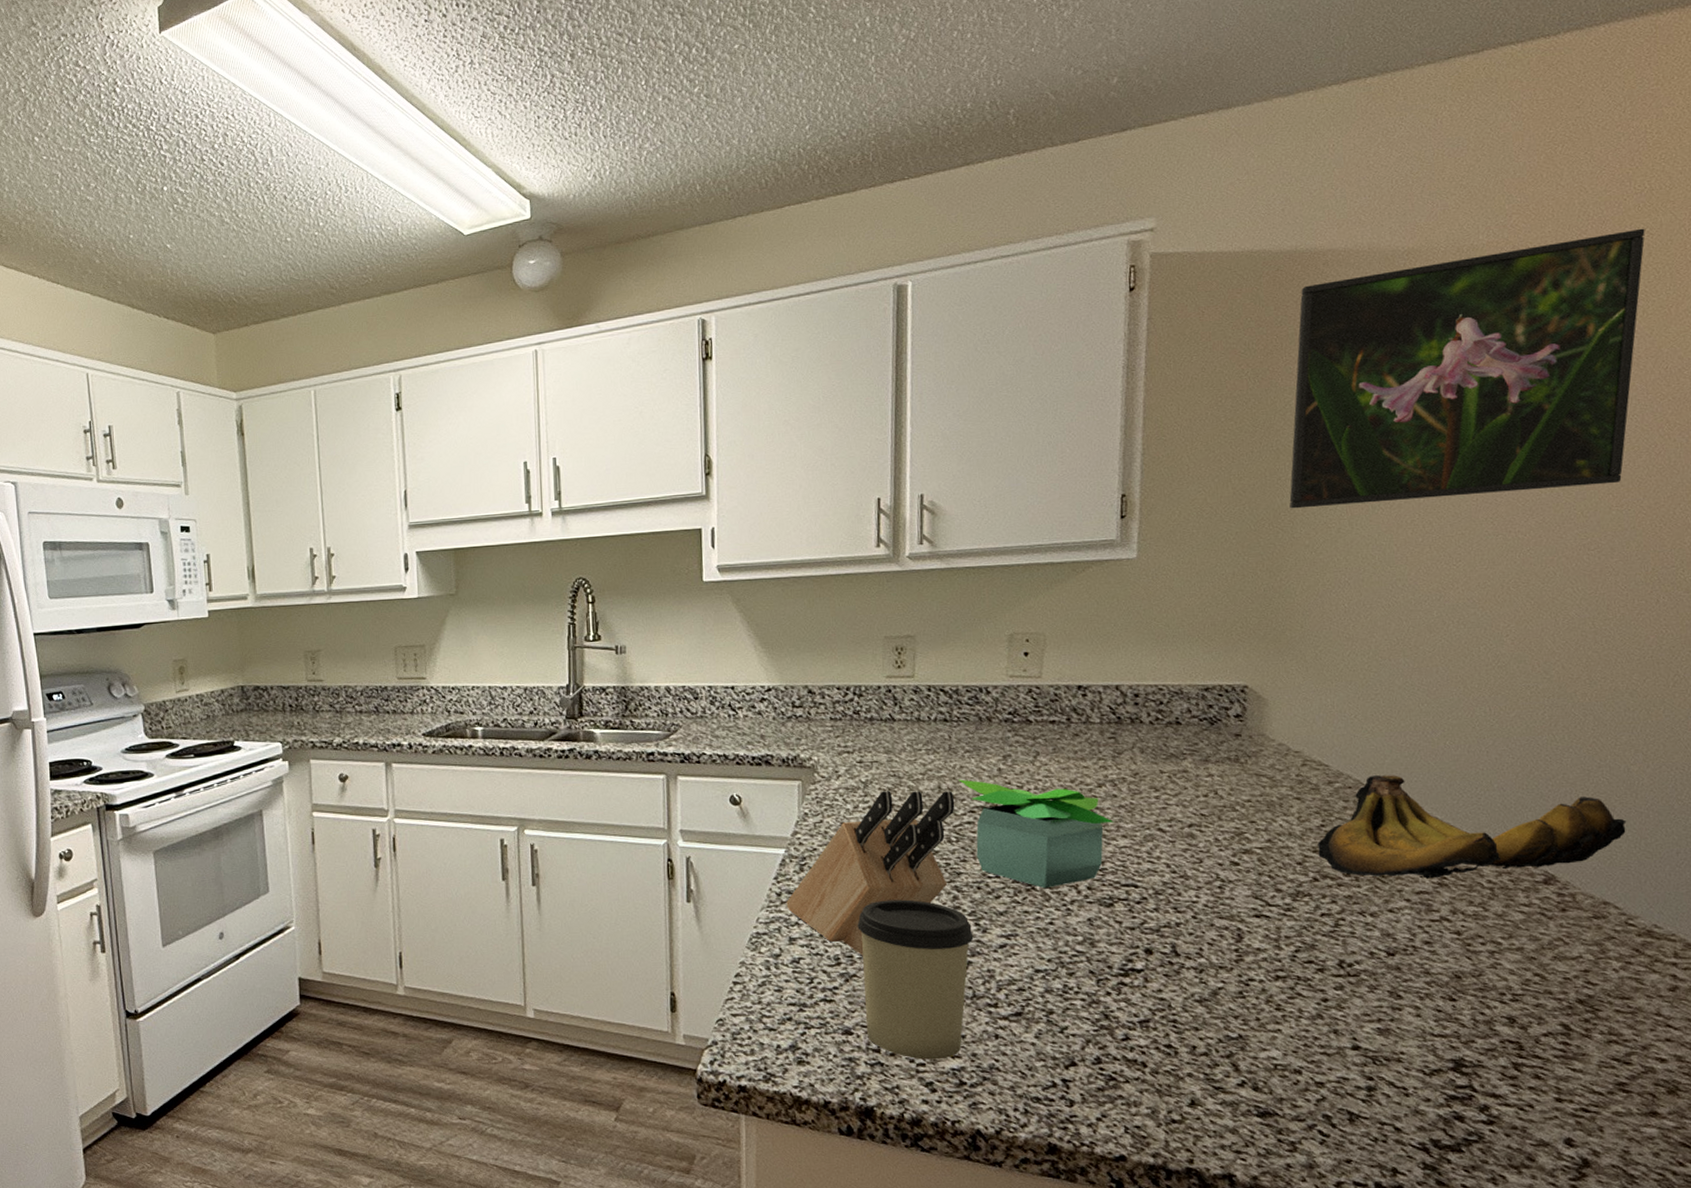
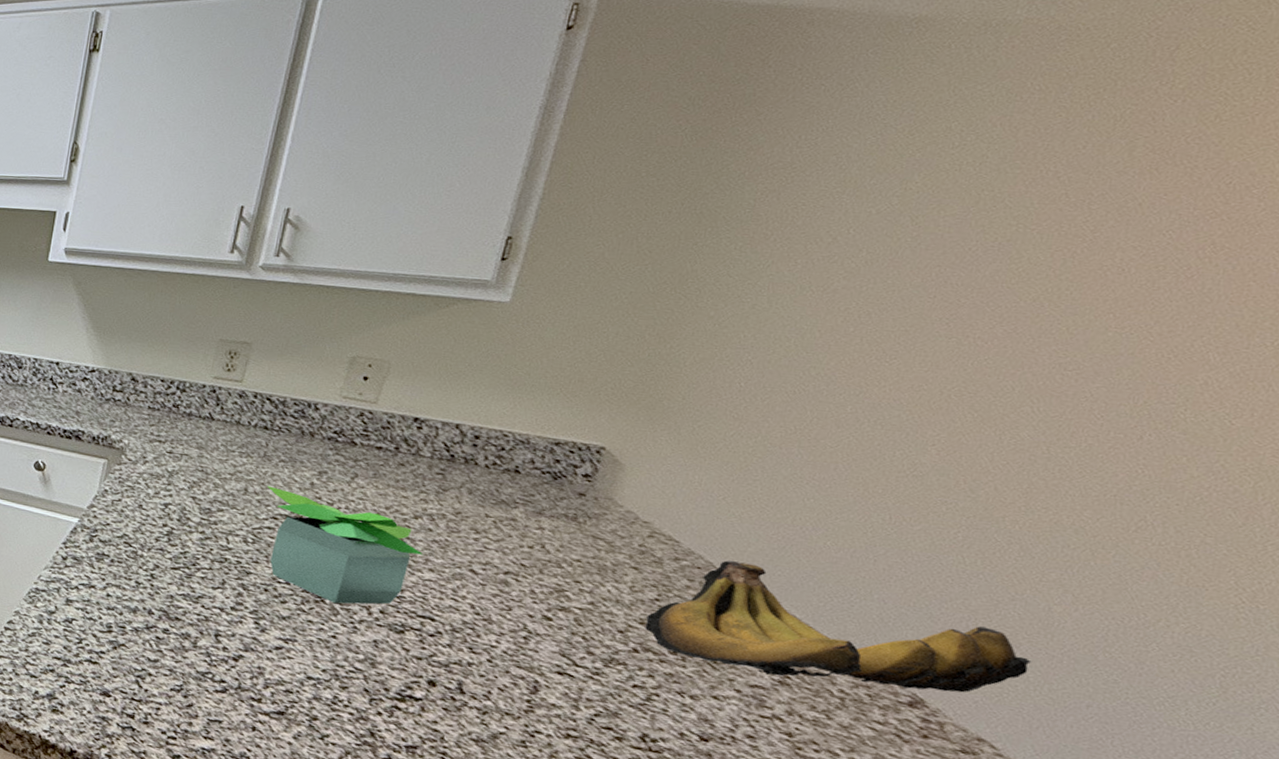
knife block: present [786,791,955,956] -> none [70,483,259,629]
cup: present [857,899,974,1060] -> none [124,582,251,738]
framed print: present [1289,228,1645,509] -> none [700,21,1246,303]

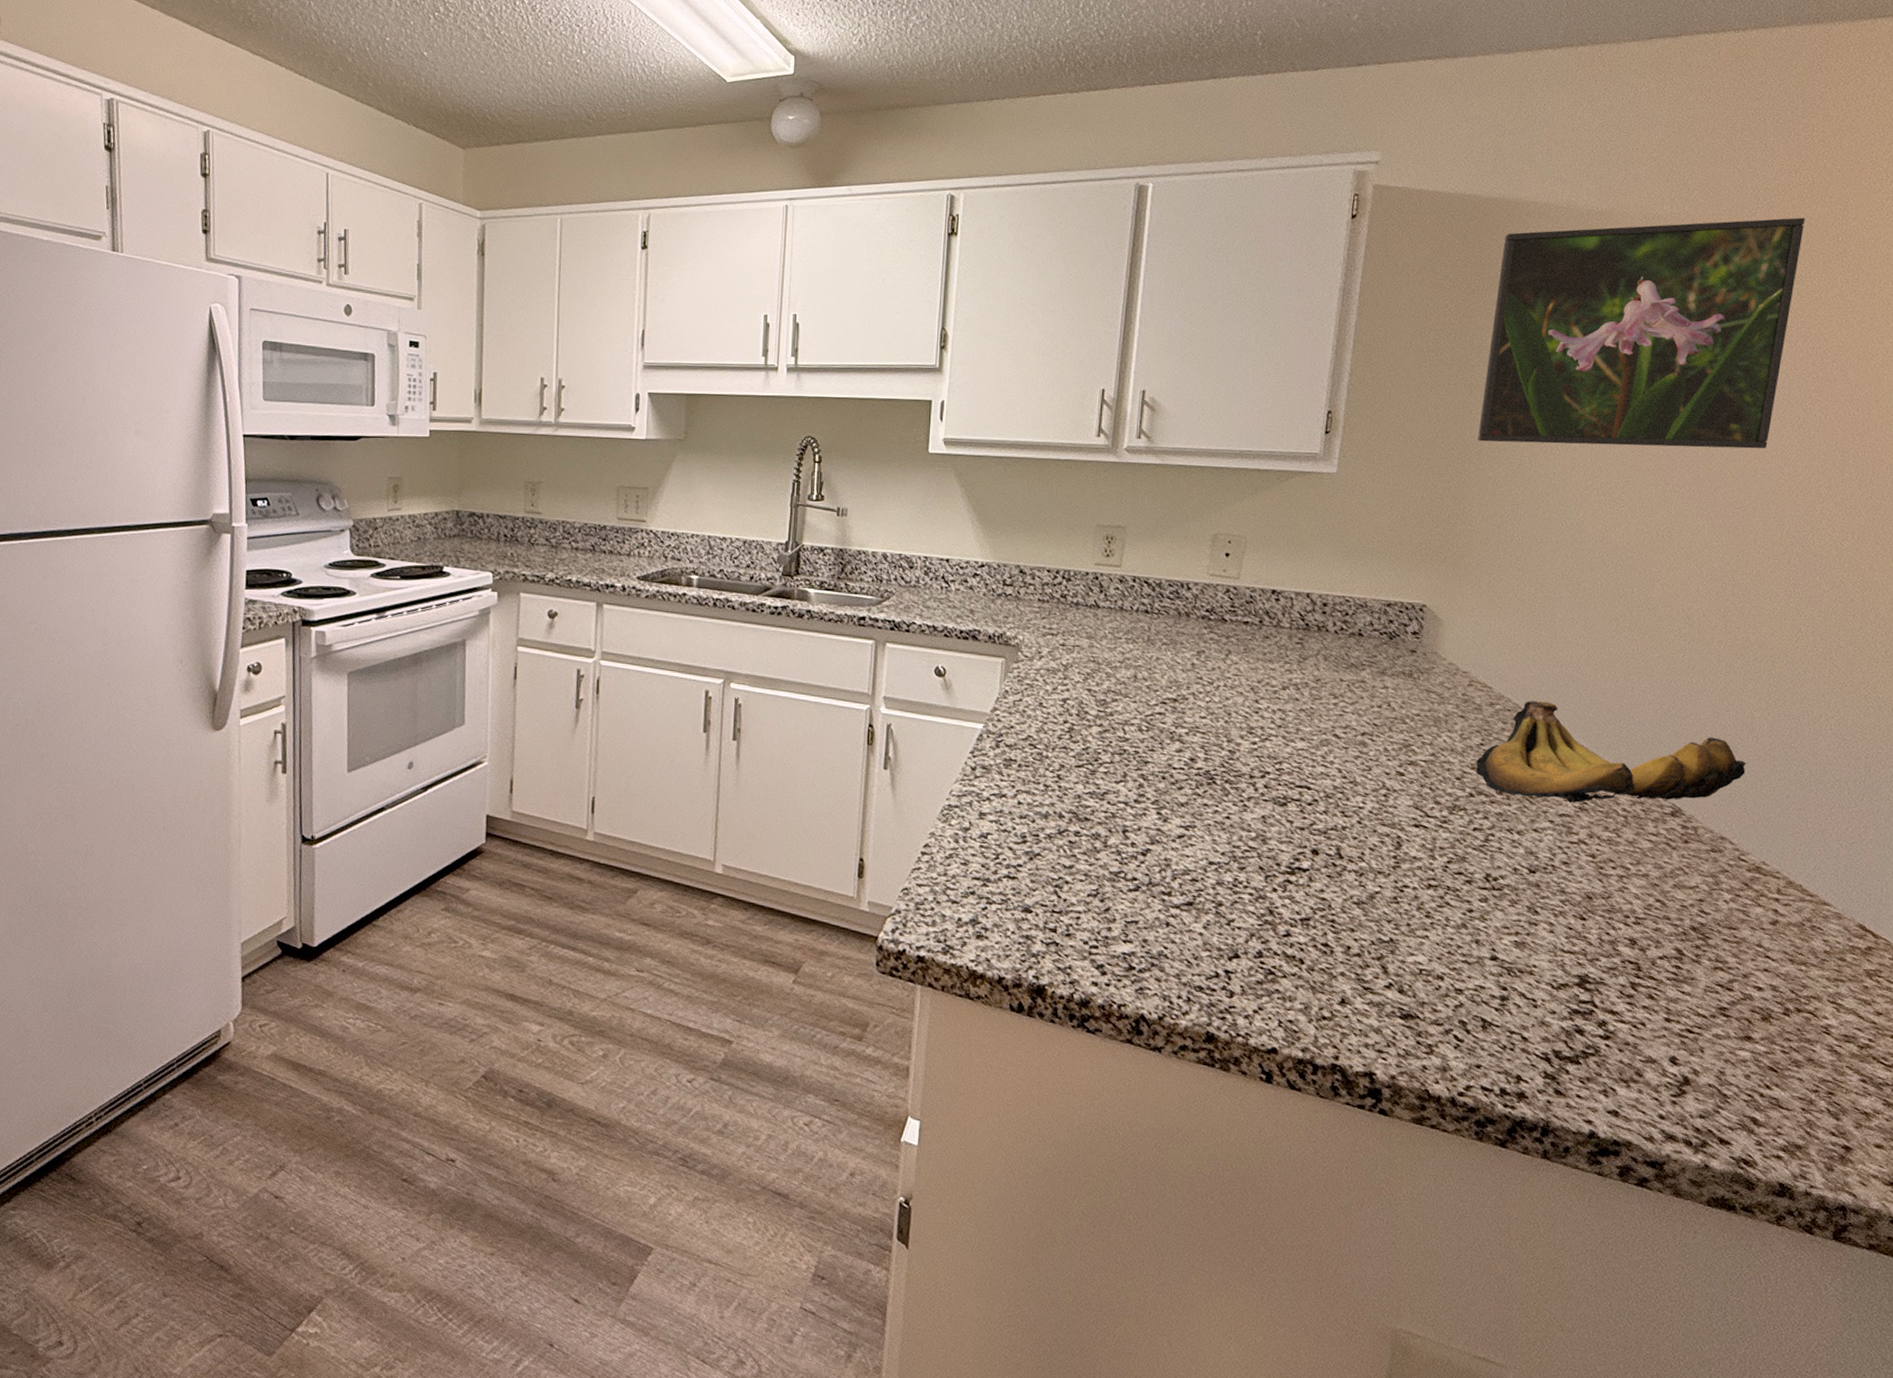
potted plant: present [267,485,424,604] -> none [1154,670,1294,784]
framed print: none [700,21,1246,303] -> present [1478,217,1805,449]

